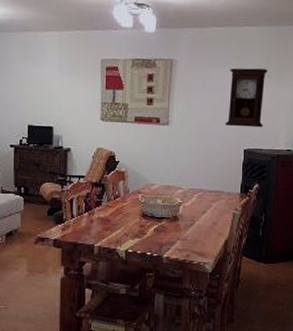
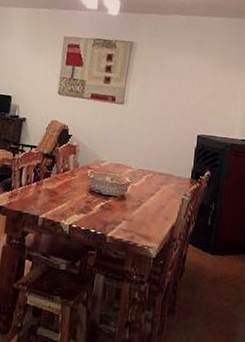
pendulum clock: present [225,68,268,128] -> none [180,55,226,115]

